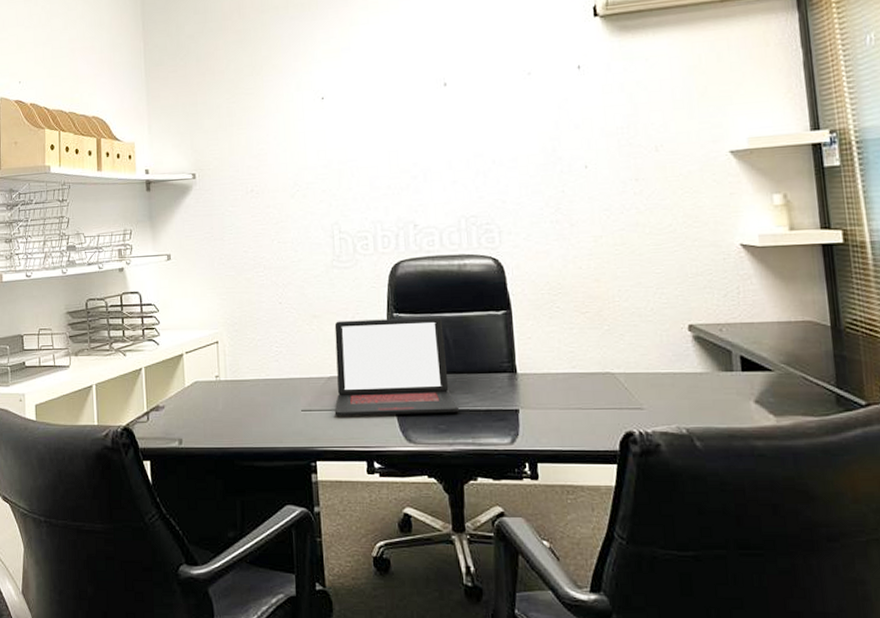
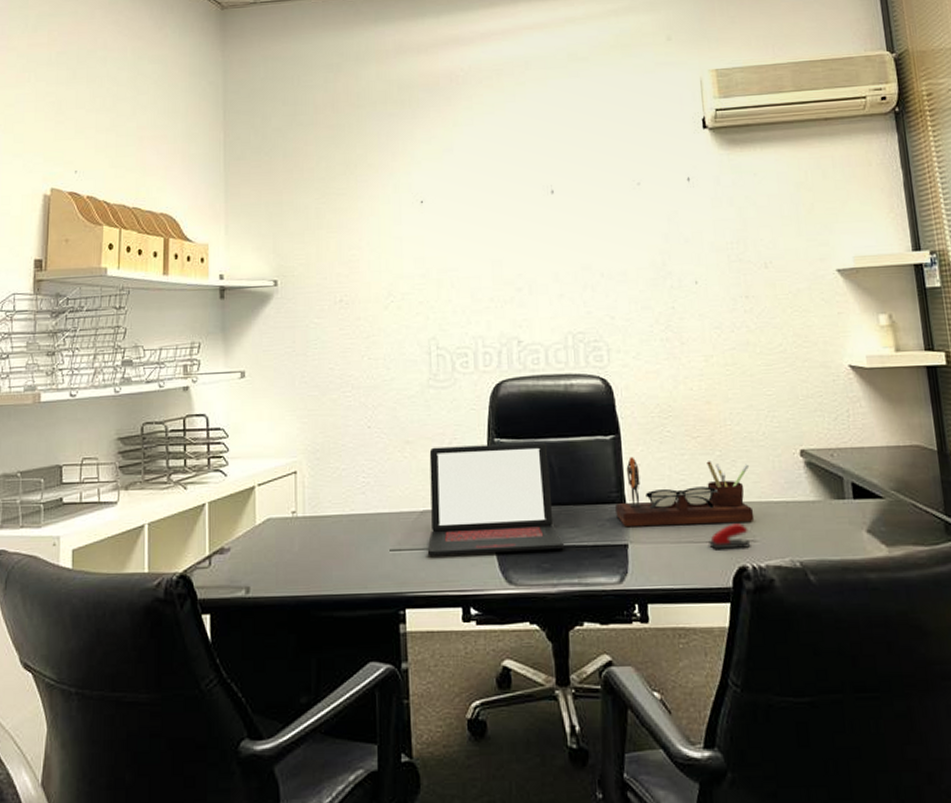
desk organizer: none [507,330,642,394] -> present [615,456,755,528]
stapler: none [596,392,638,417] -> present [709,523,751,550]

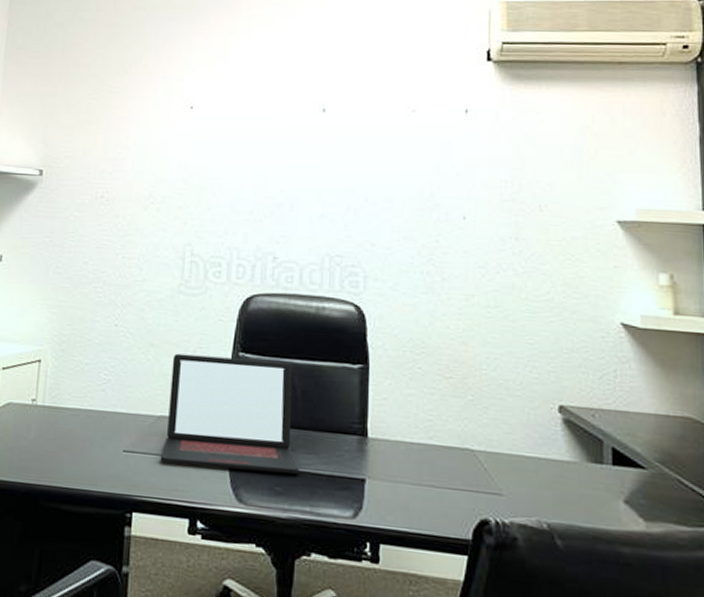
desk organizer: present [615,456,755,528] -> none [356,389,503,474]
stapler: present [709,523,751,550] -> none [451,473,496,502]

